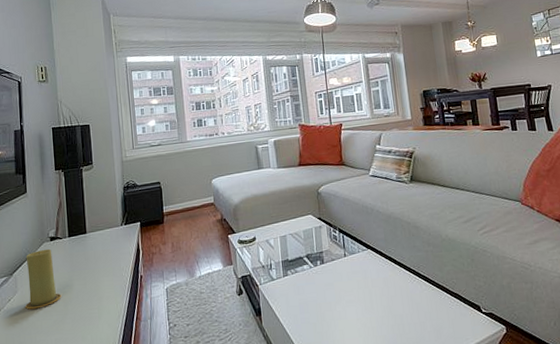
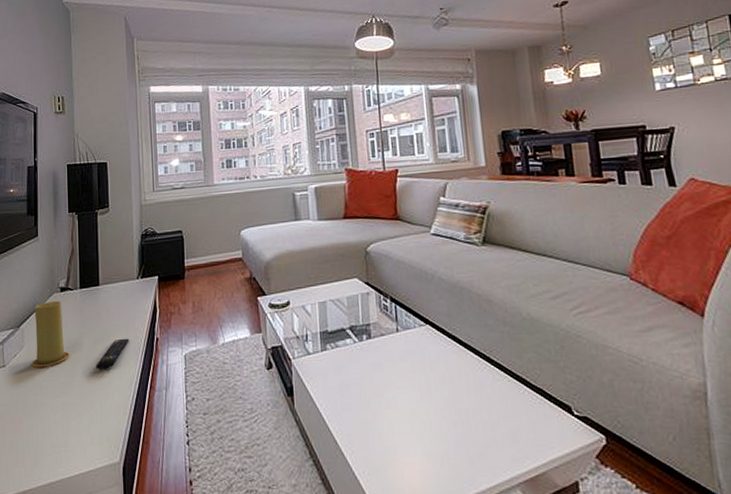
remote control: none [86,277,116,307] -> present [96,338,129,370]

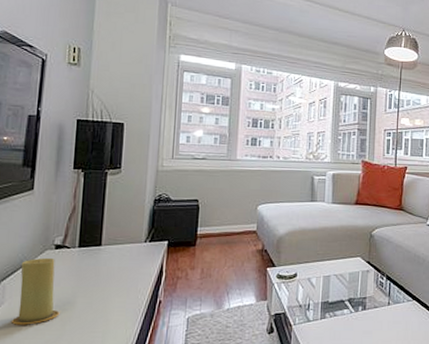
remote control: present [96,338,129,370] -> none [88,299,129,329]

